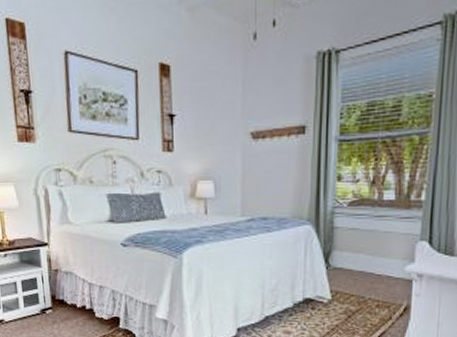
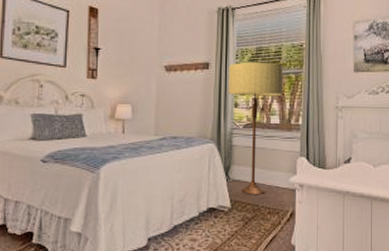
floor lamp: none [329,121,404,285] -> present [228,62,284,194]

